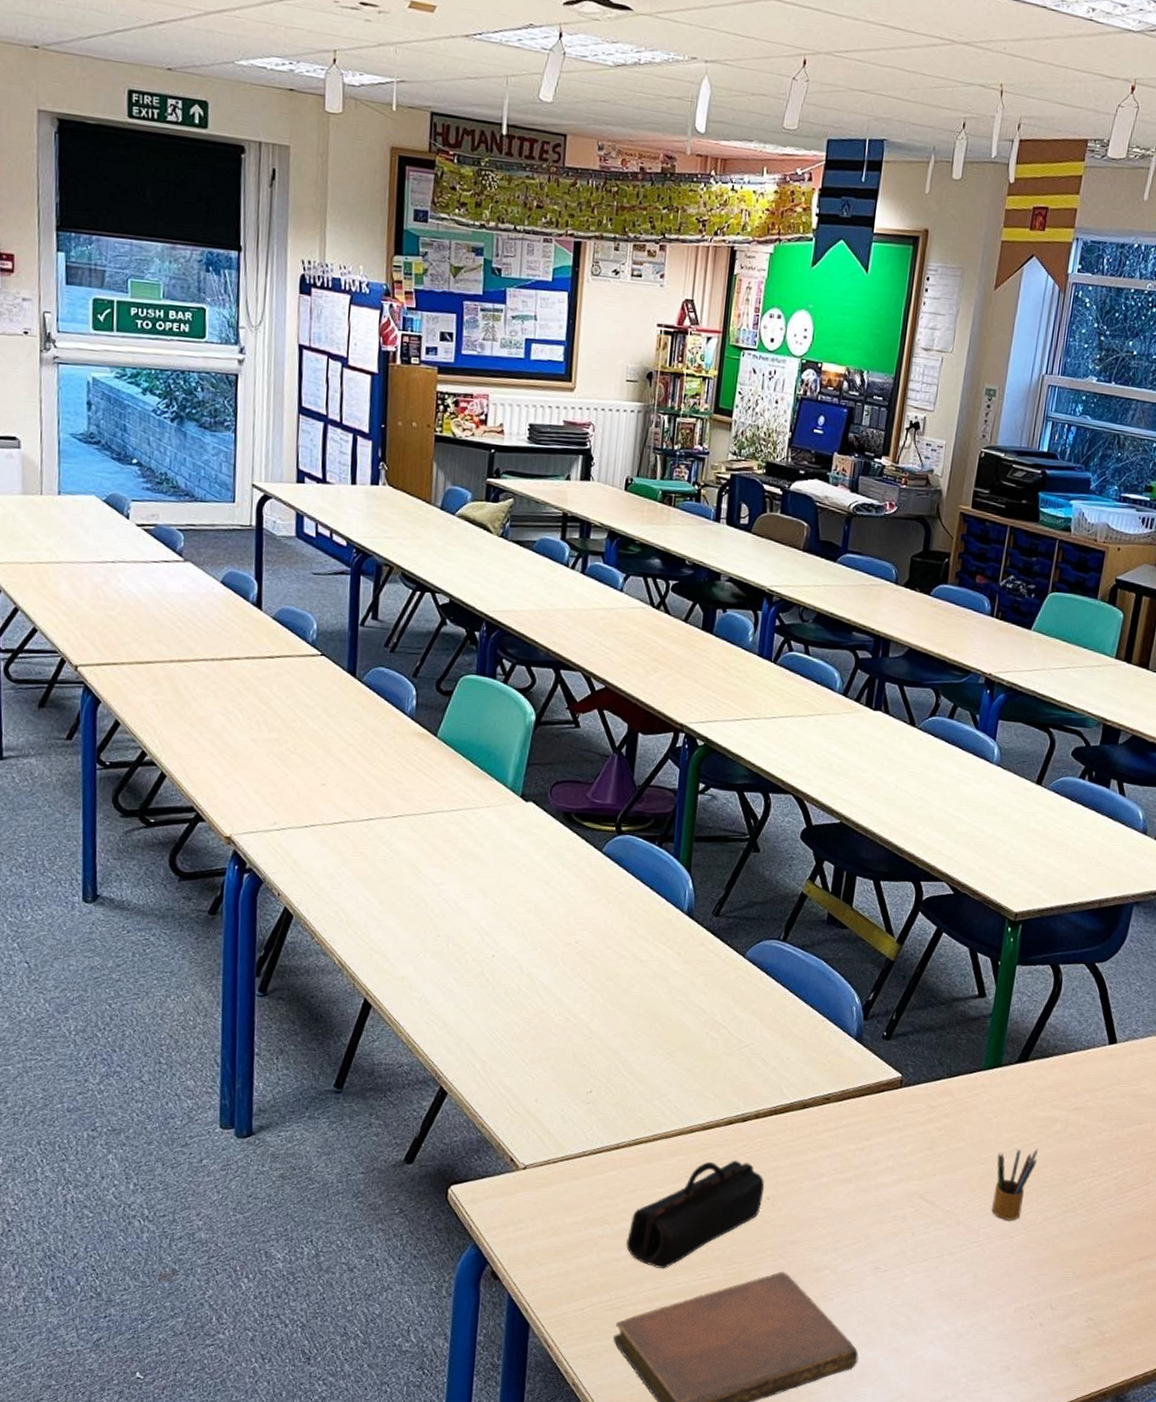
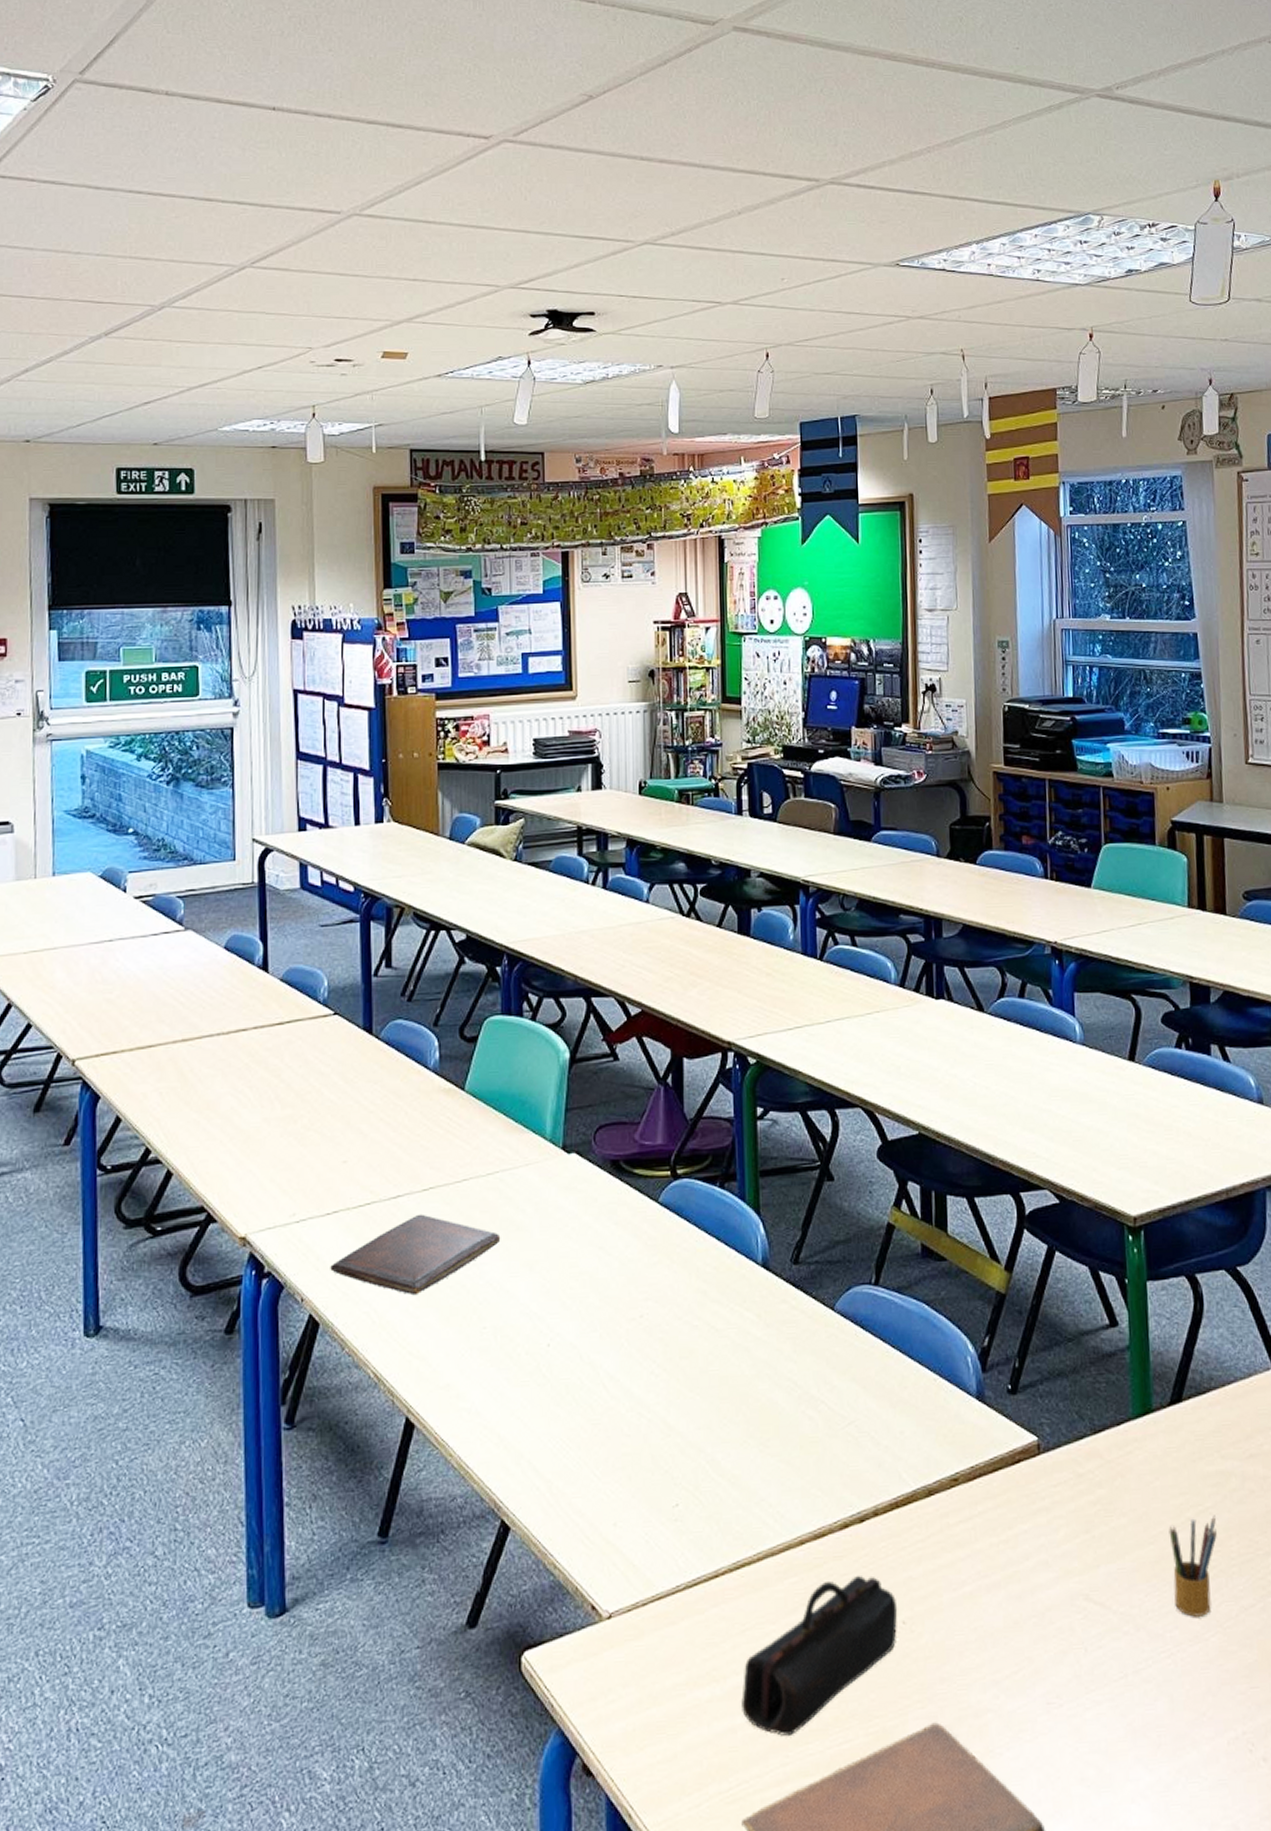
book: none [305,836,459,903] -> present [330,1214,501,1296]

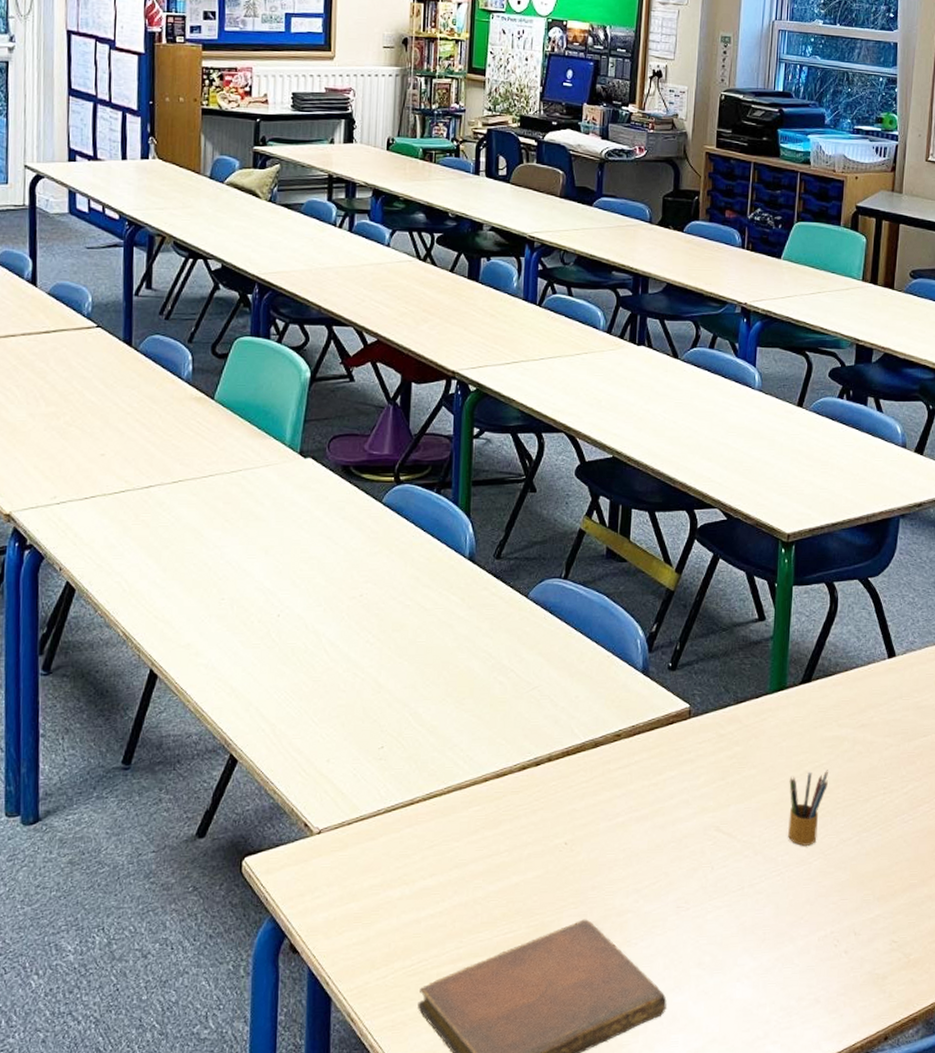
book: present [330,1214,501,1296] -> none [86,502,241,570]
pencil case: present [741,1575,898,1736] -> none [426,806,562,926]

